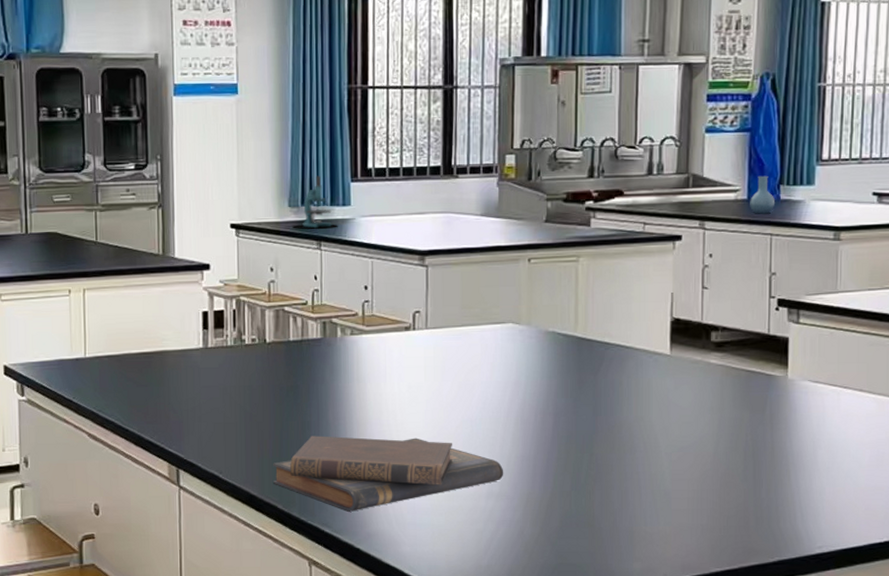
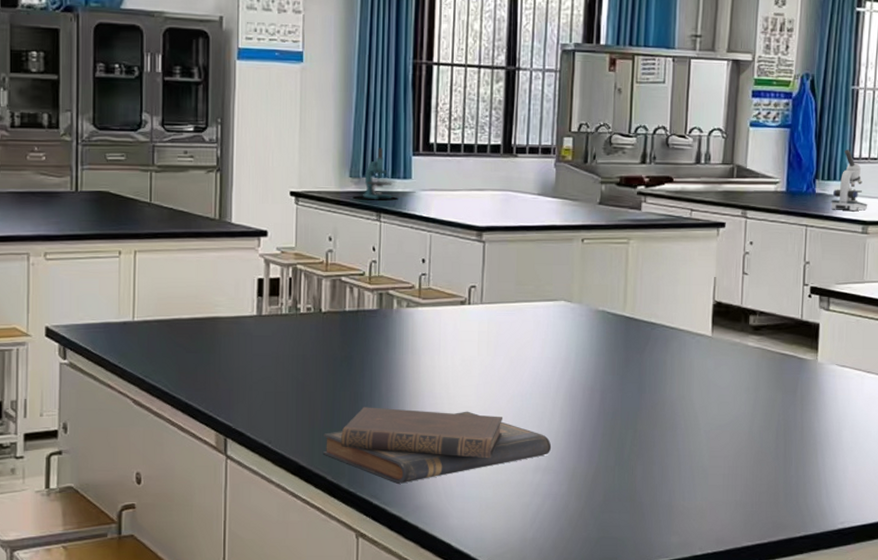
flask: present [750,175,776,214] -> none [788,169,811,206]
microscope: none [798,151,840,217] -> present [831,149,868,212]

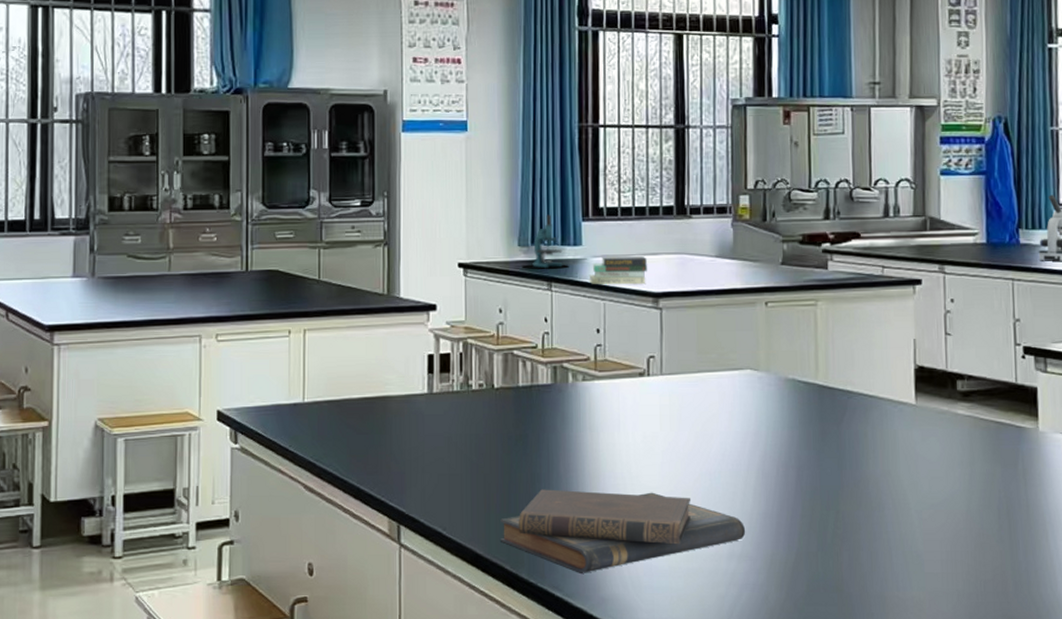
books: none [417,191,473,217] -> present [589,256,647,284]

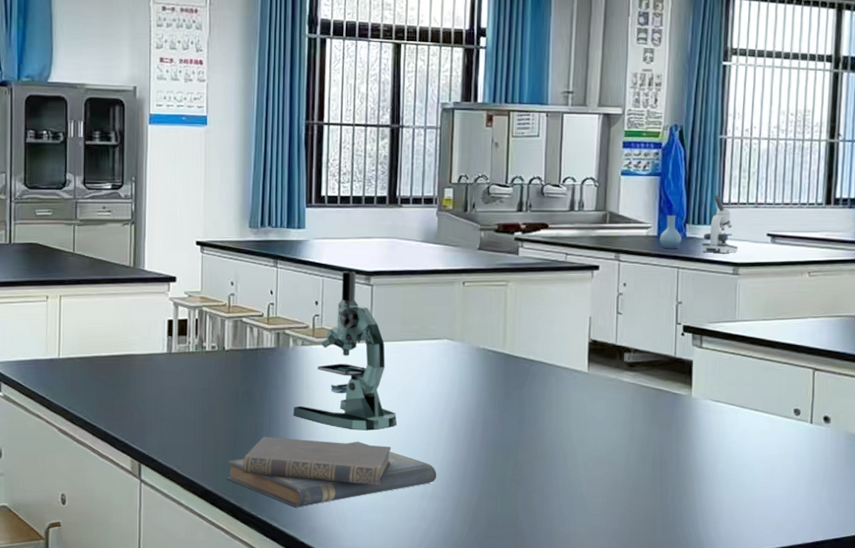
microscope: present [522,214,569,269] -> none [252,200,293,248]
microscope: none [575,293,696,479] -> present [293,271,396,431]
books: present [589,256,647,284] -> none [310,239,361,263]
flask: none [989,219,1015,258] -> present [659,215,682,249]

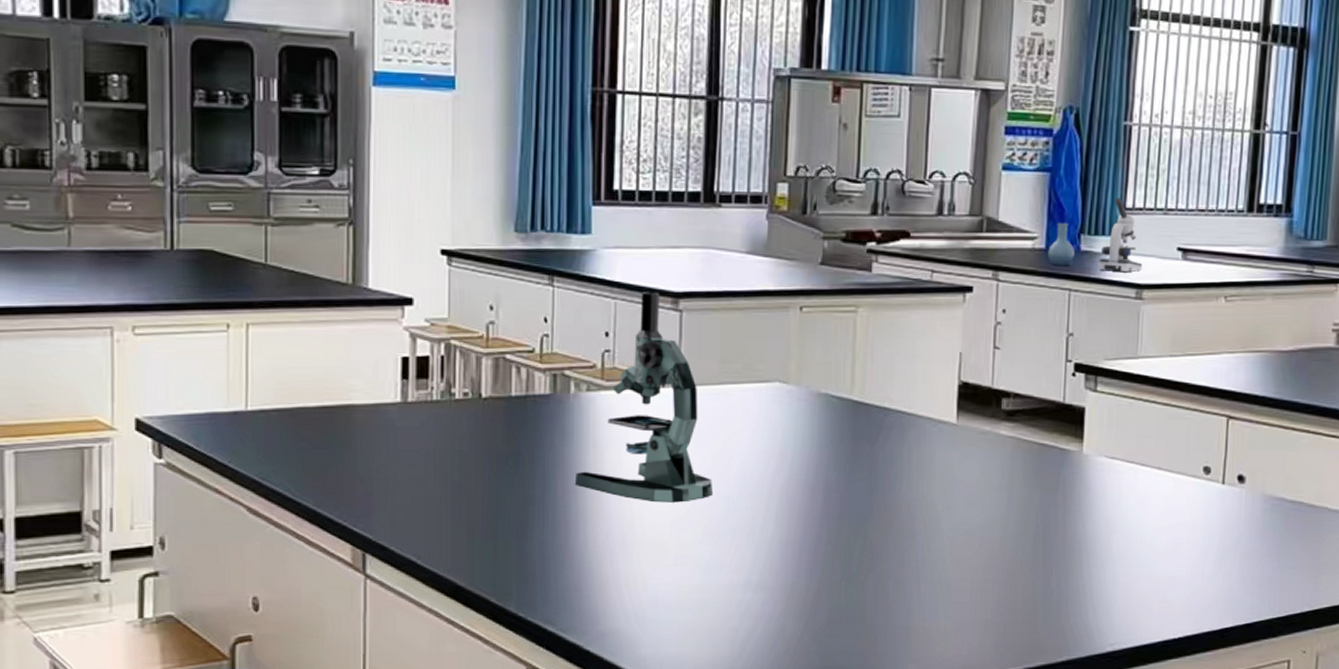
diary: present [227,436,437,508] -> none [486,513,765,606]

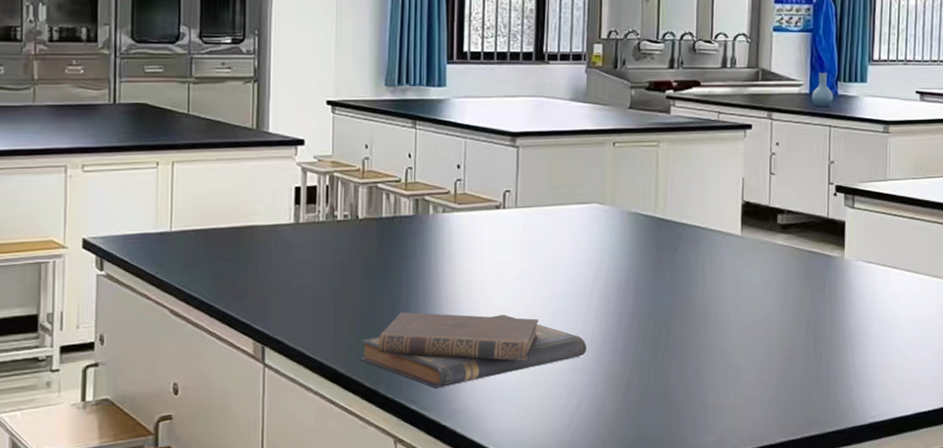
diary: none [486,513,765,606] -> present [361,312,587,388]
microscope: present [575,292,712,503] -> none [434,132,544,303]
microscope: present [1098,198,1143,273] -> none [853,52,888,112]

